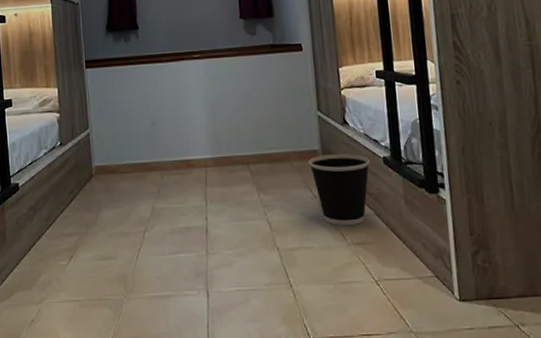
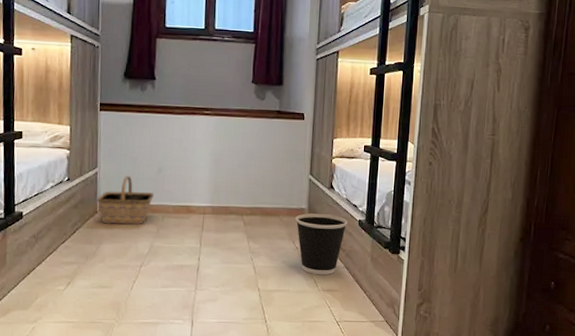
basket: none [91,133,150,188] -> present [97,176,154,225]

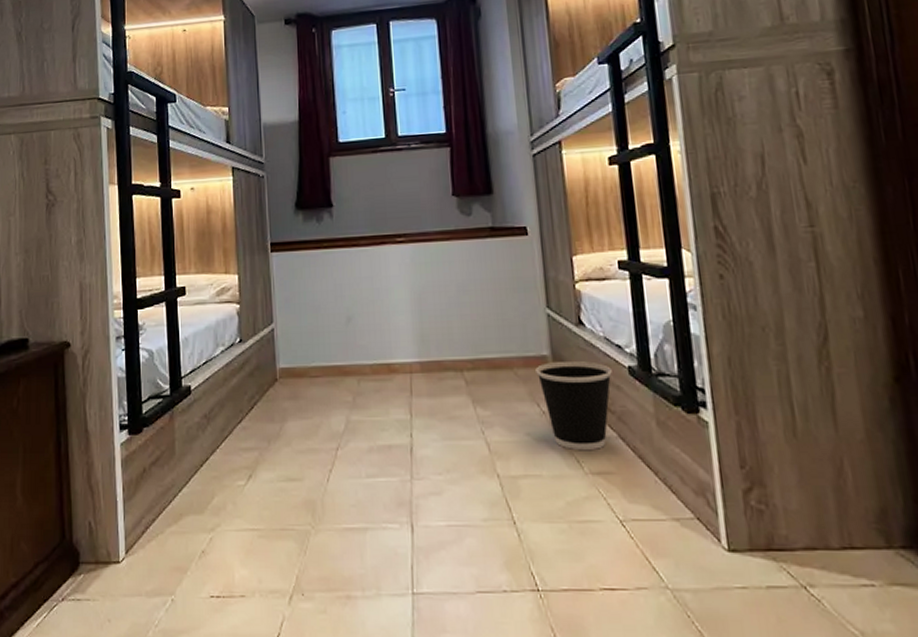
basket: present [97,176,154,225] -> none [275,330,344,394]

